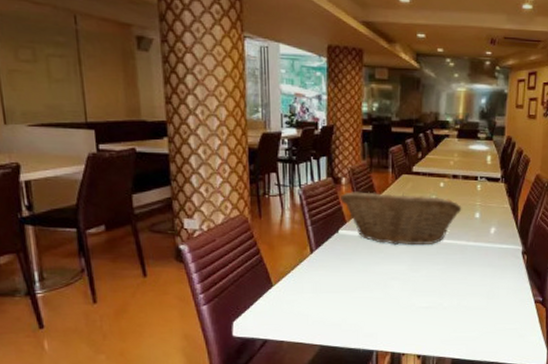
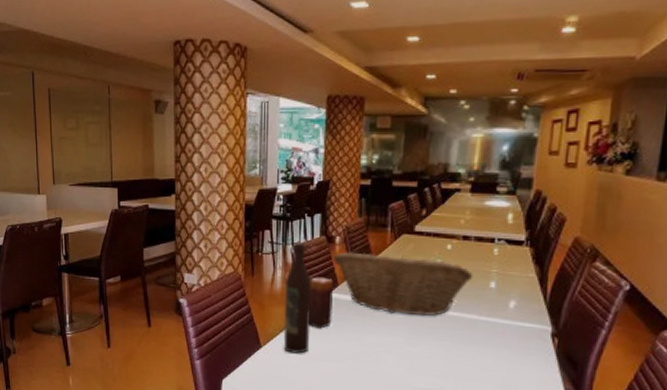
wine bottle: none [294,183,322,289] -> present [283,241,311,354]
candle: none [319,216,342,264] -> present [309,277,333,329]

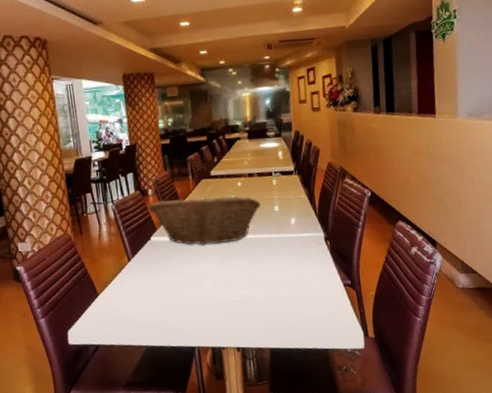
wine bottle: present [283,241,311,354] -> none [111,198,141,295]
candle: present [309,277,333,329] -> none [132,225,156,269]

